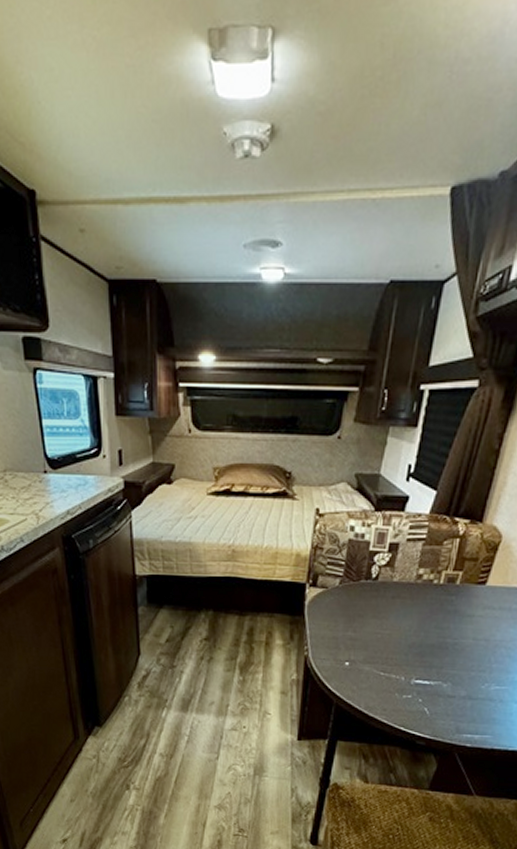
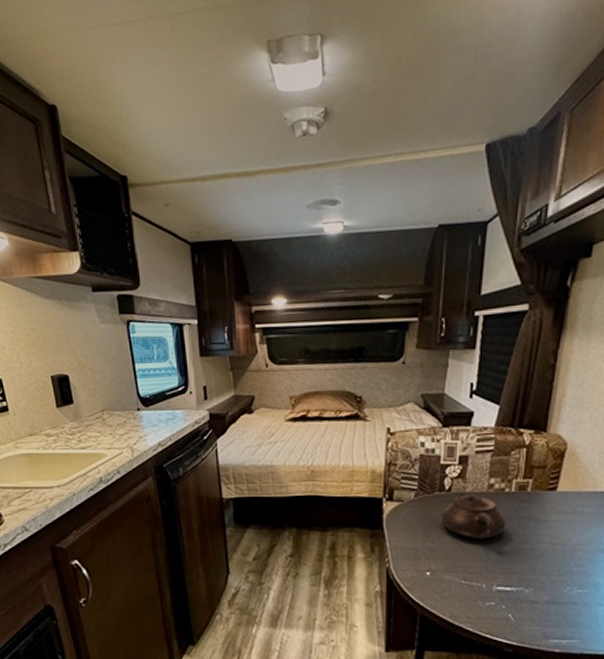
teapot: none [365,581,431,631] -> present [442,492,506,539]

